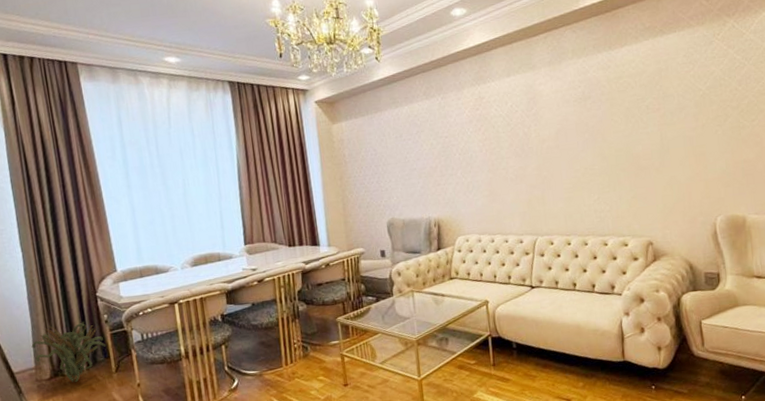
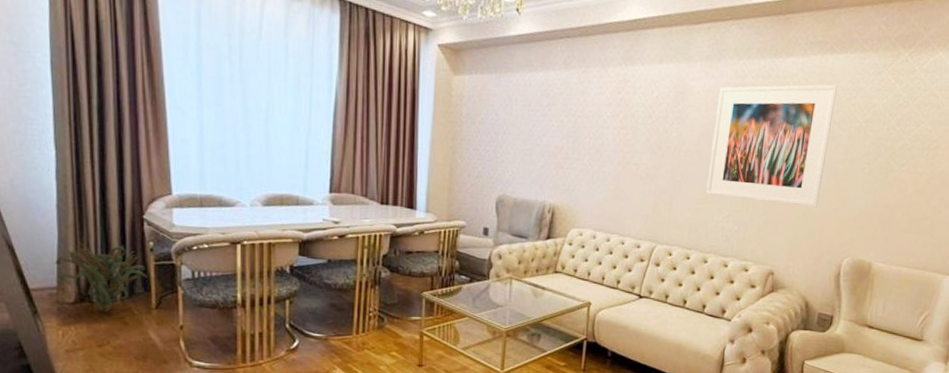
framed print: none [566,62,681,183] -> present [706,84,837,207]

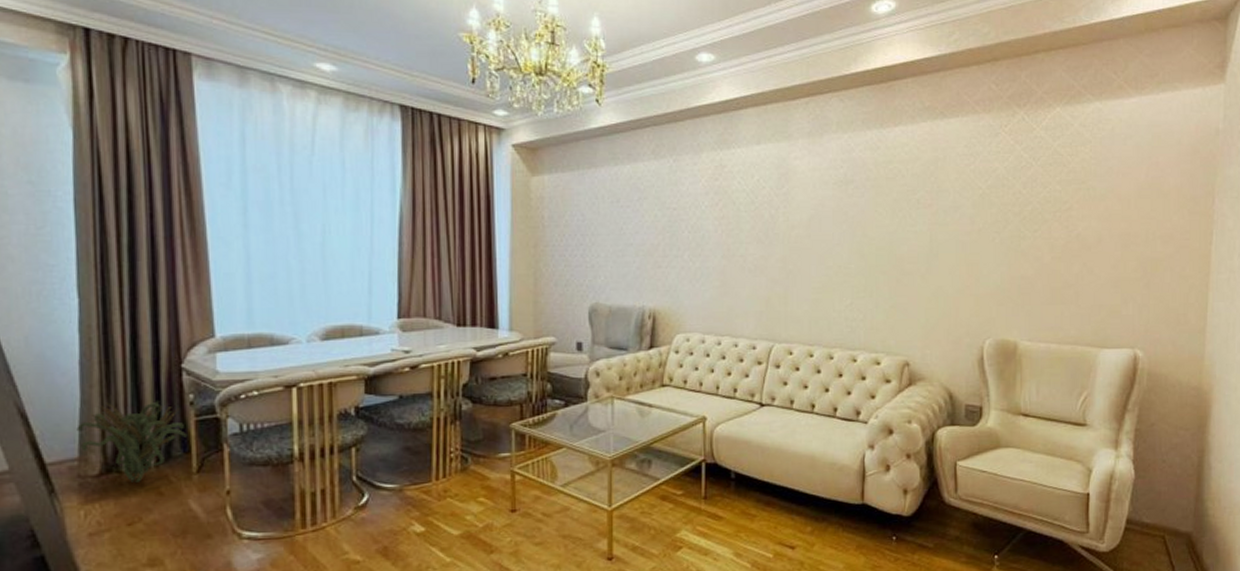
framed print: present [706,84,837,207] -> none [823,151,953,286]

